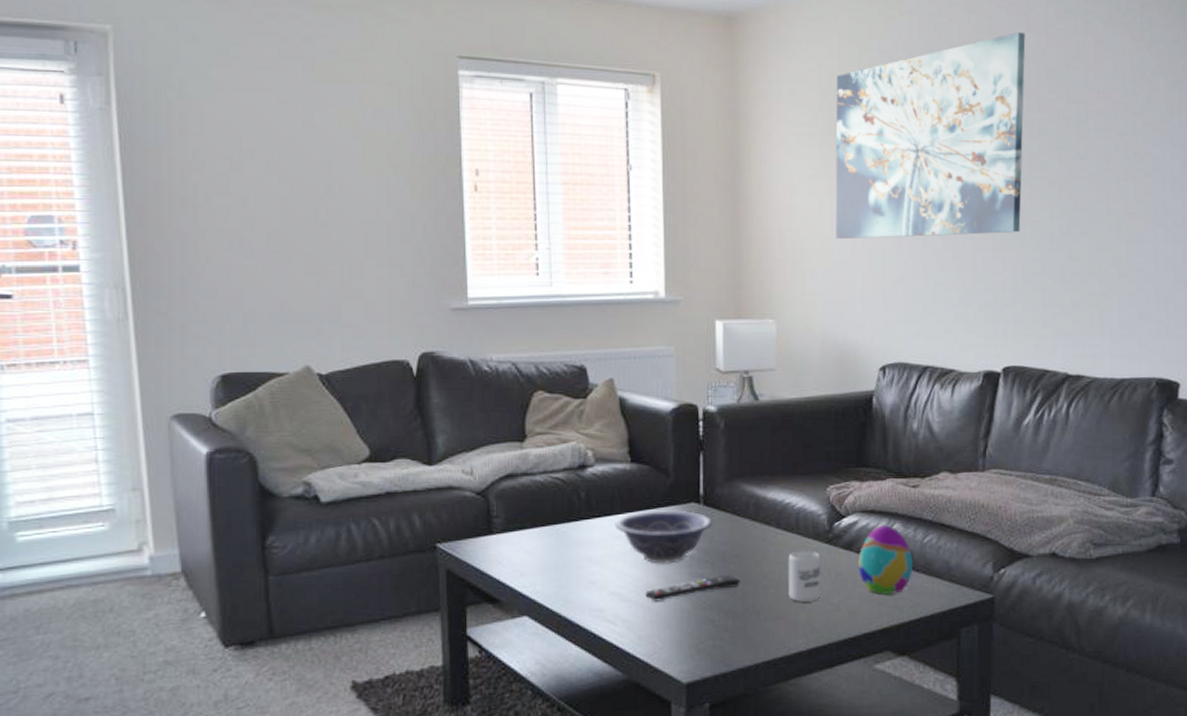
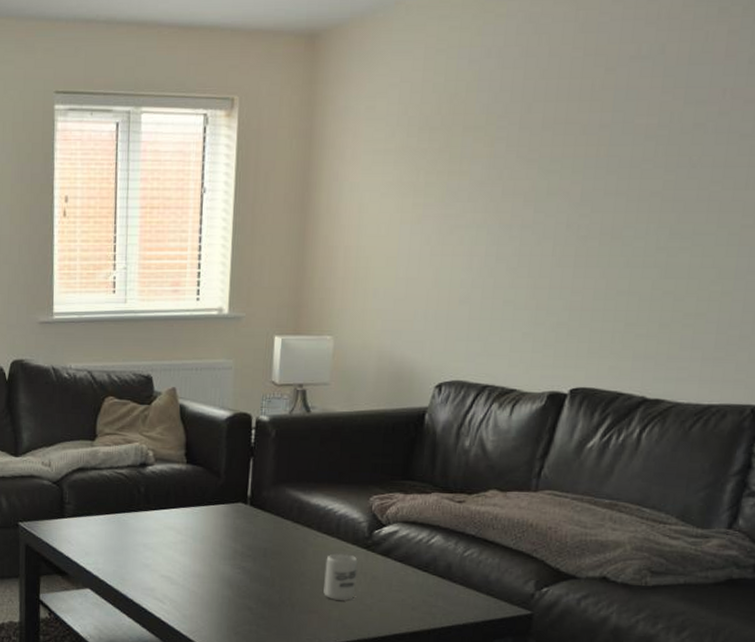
decorative bowl: present [614,510,712,564] -> none [168,507,257,555]
remote control: present [645,575,740,602] -> none [191,569,279,587]
wall art: present [835,32,1026,240] -> none [403,28,643,258]
decorative egg: present [858,525,912,596] -> none [394,536,451,602]

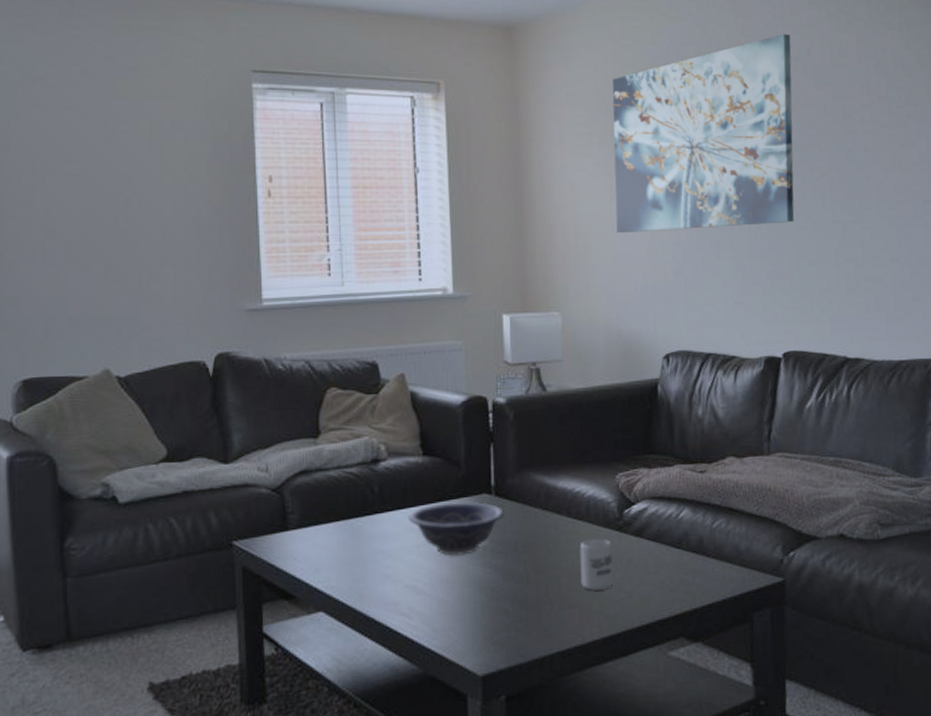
decorative bowl: none [168,507,257,555] -> present [407,501,504,556]
wall art: none [403,28,643,258] -> present [612,34,794,234]

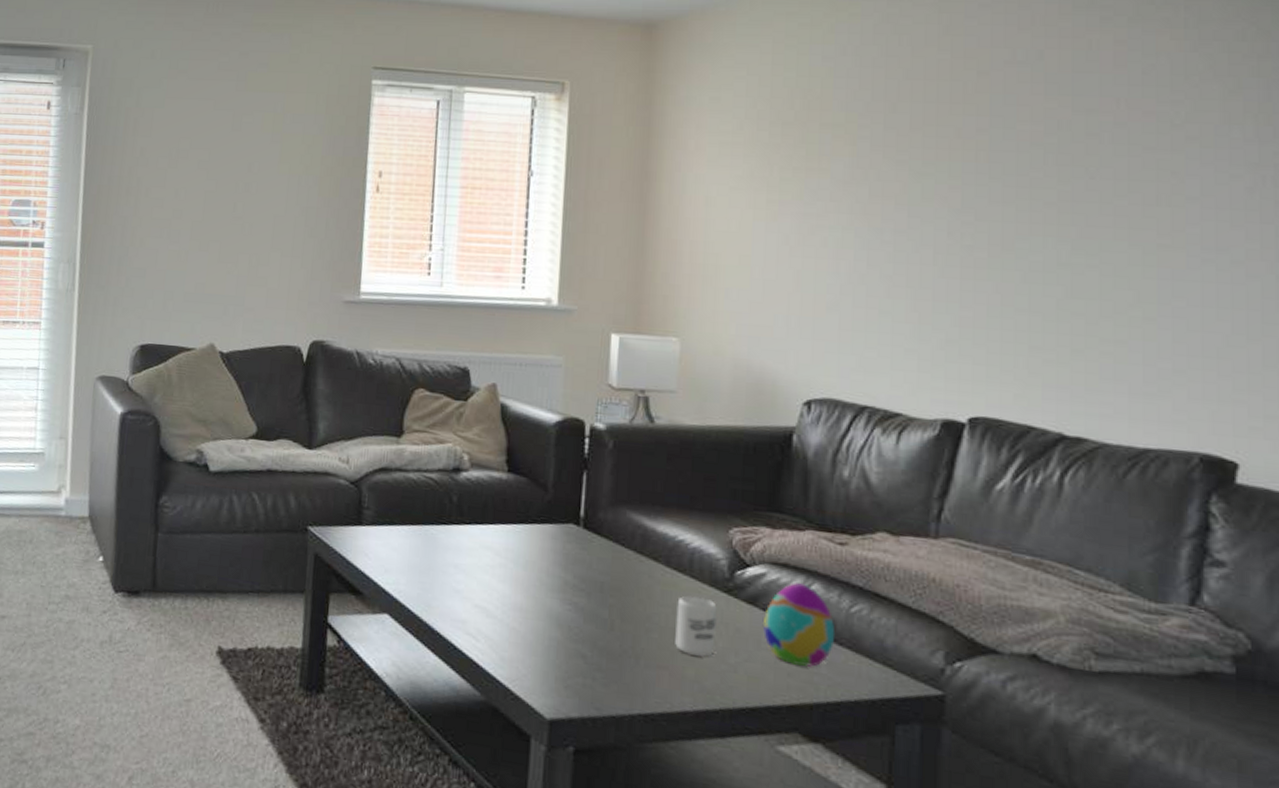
decorative bowl: present [407,501,504,556] -> none [484,525,592,586]
wall art: present [612,34,794,234] -> none [757,33,1016,261]
decorative egg: none [649,511,703,582] -> present [764,583,834,667]

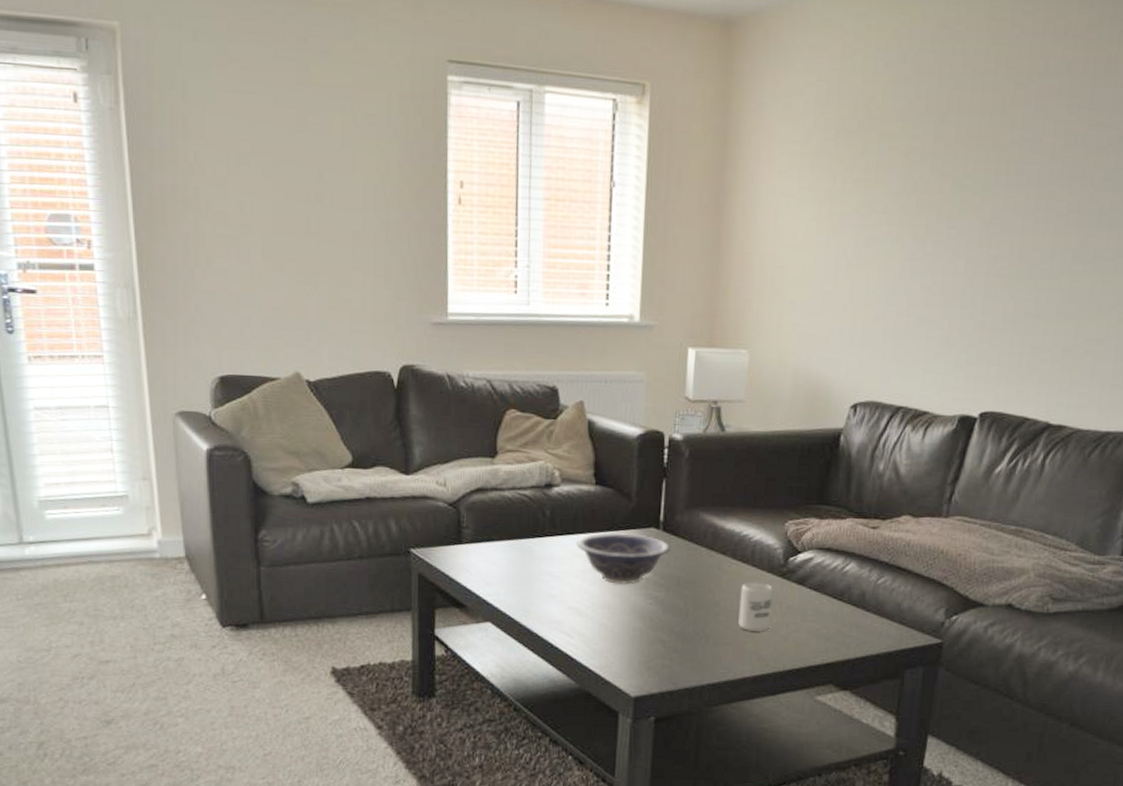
decorative bowl: none [484,525,592,586] -> present [575,532,670,585]
decorative egg: present [764,583,834,667] -> none [809,563,865,632]

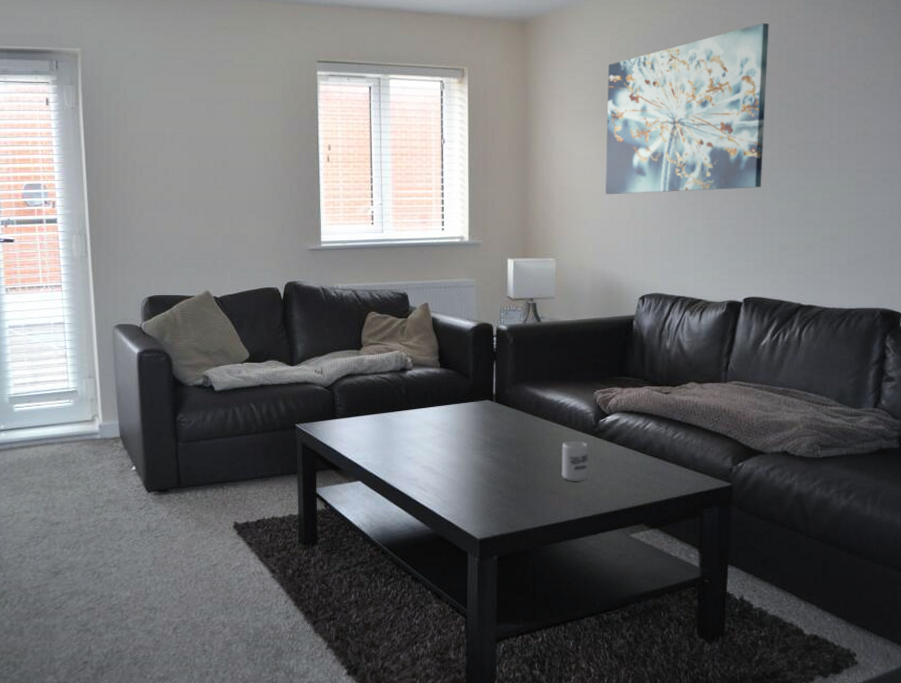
decorative bowl: present [575,532,670,585] -> none [426,405,502,446]
wall art: none [819,43,1051,270] -> present [605,23,769,195]

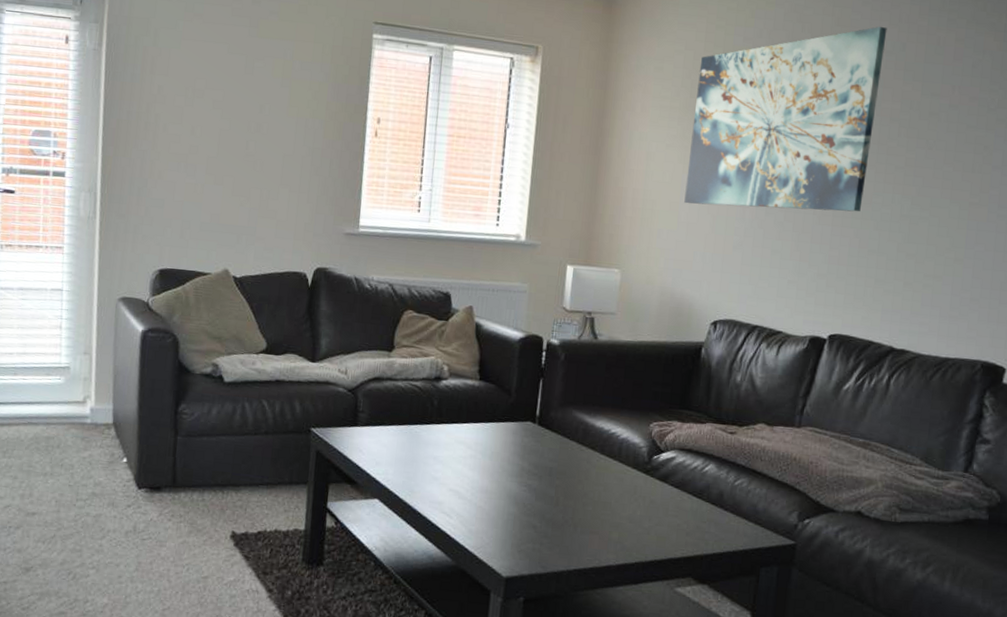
cup: present [562,440,588,481] -> none [604,475,638,523]

